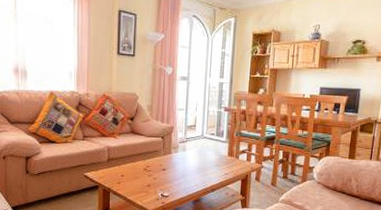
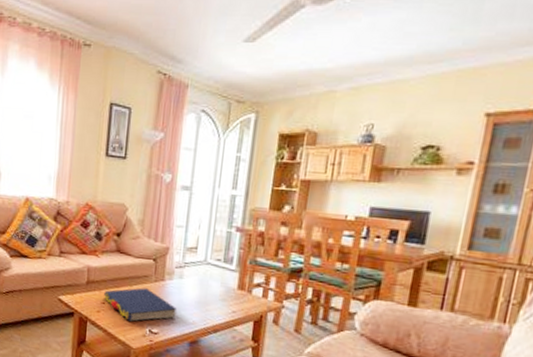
book: none [123,161,182,189] -> present [104,287,177,322]

